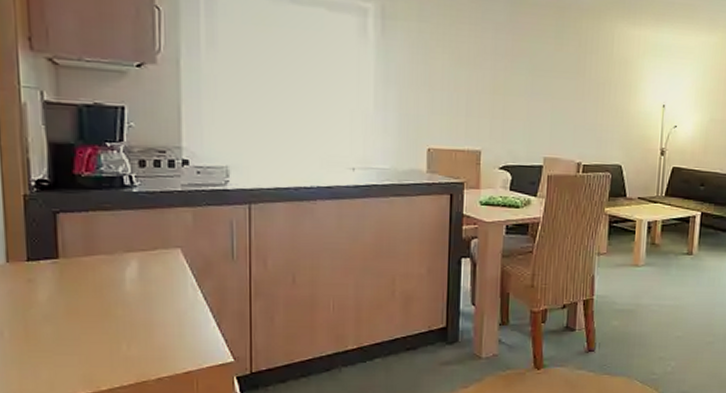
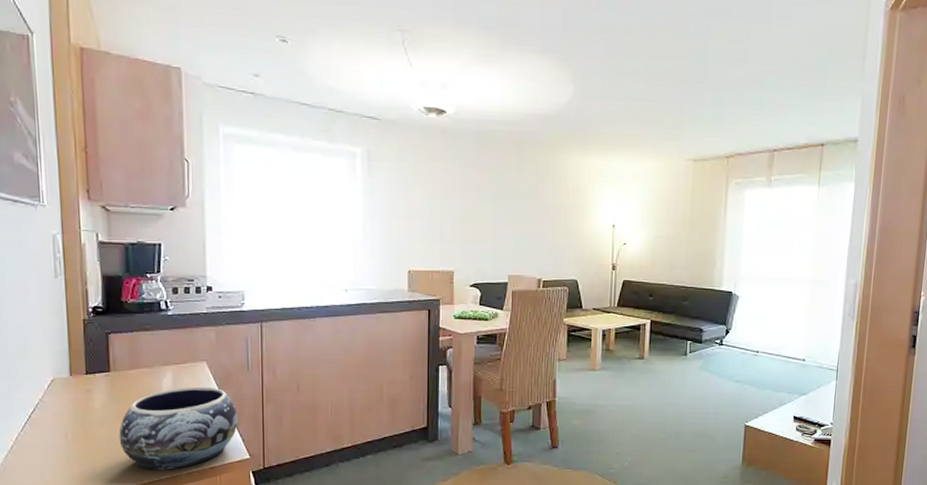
decorative bowl: none [69,277,220,375] -> present [119,387,238,470]

